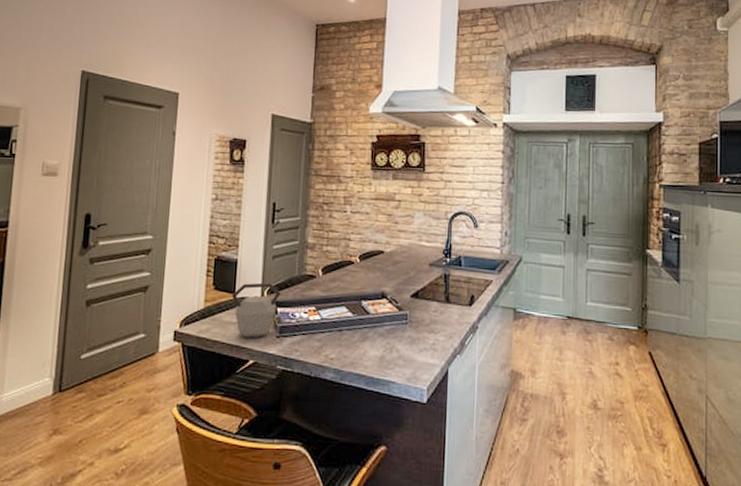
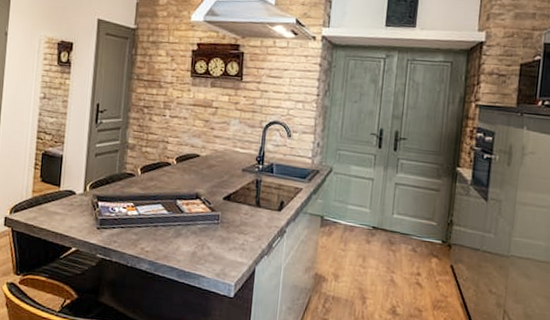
kettle: present [232,282,281,338] -> none [57,177,102,228]

